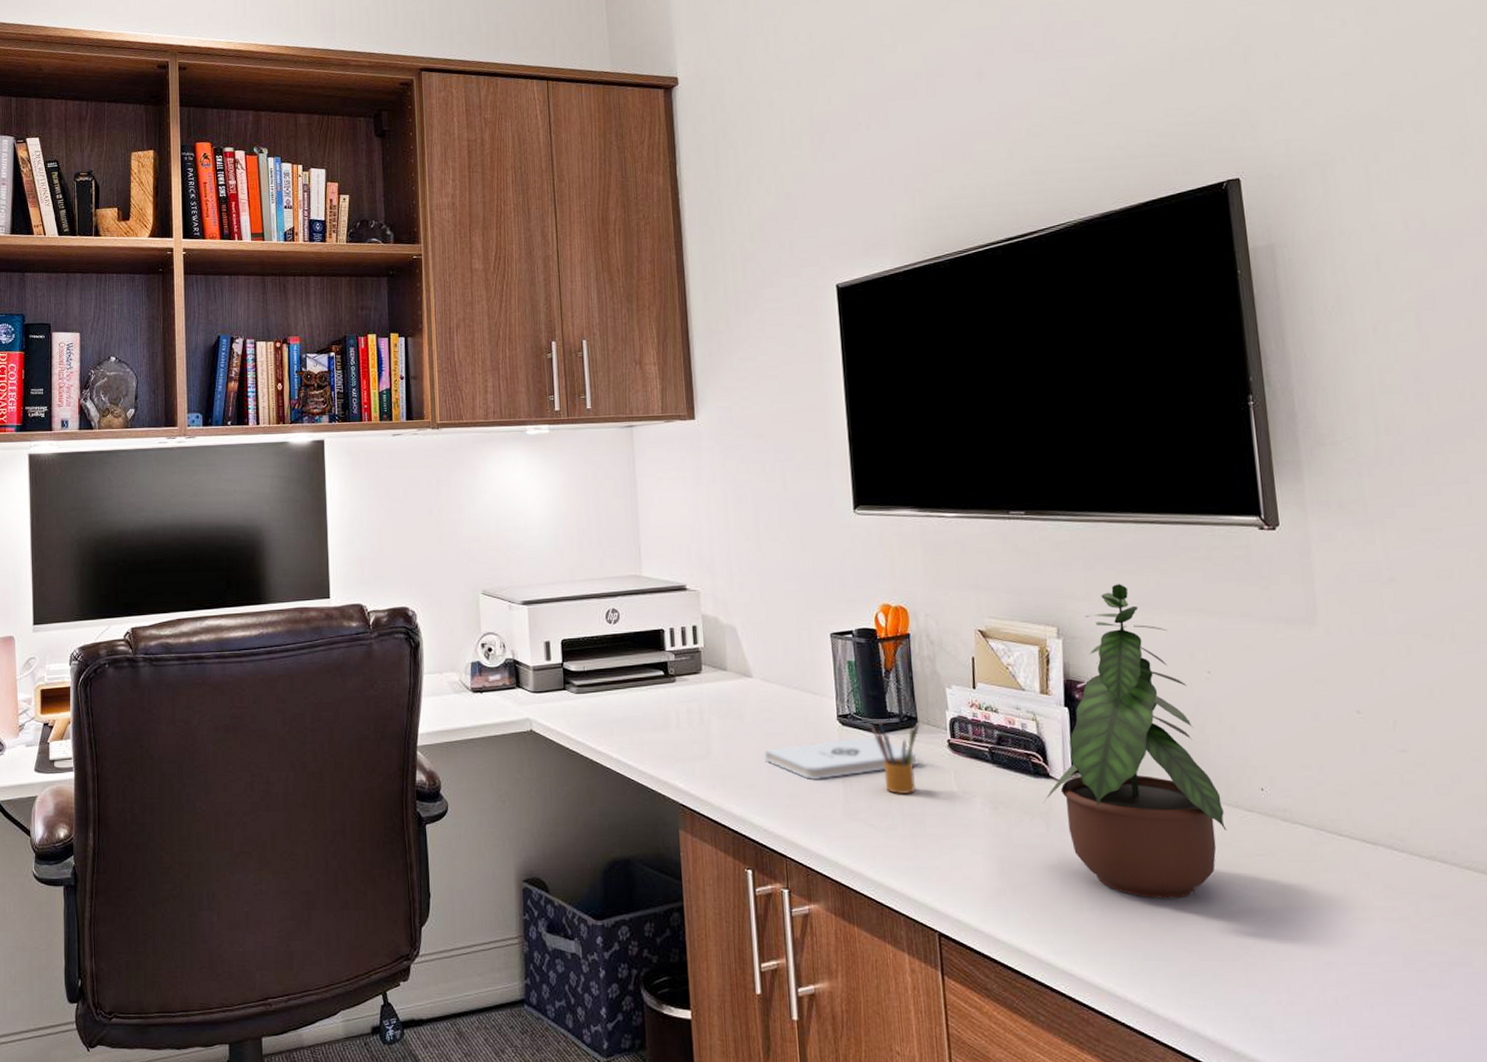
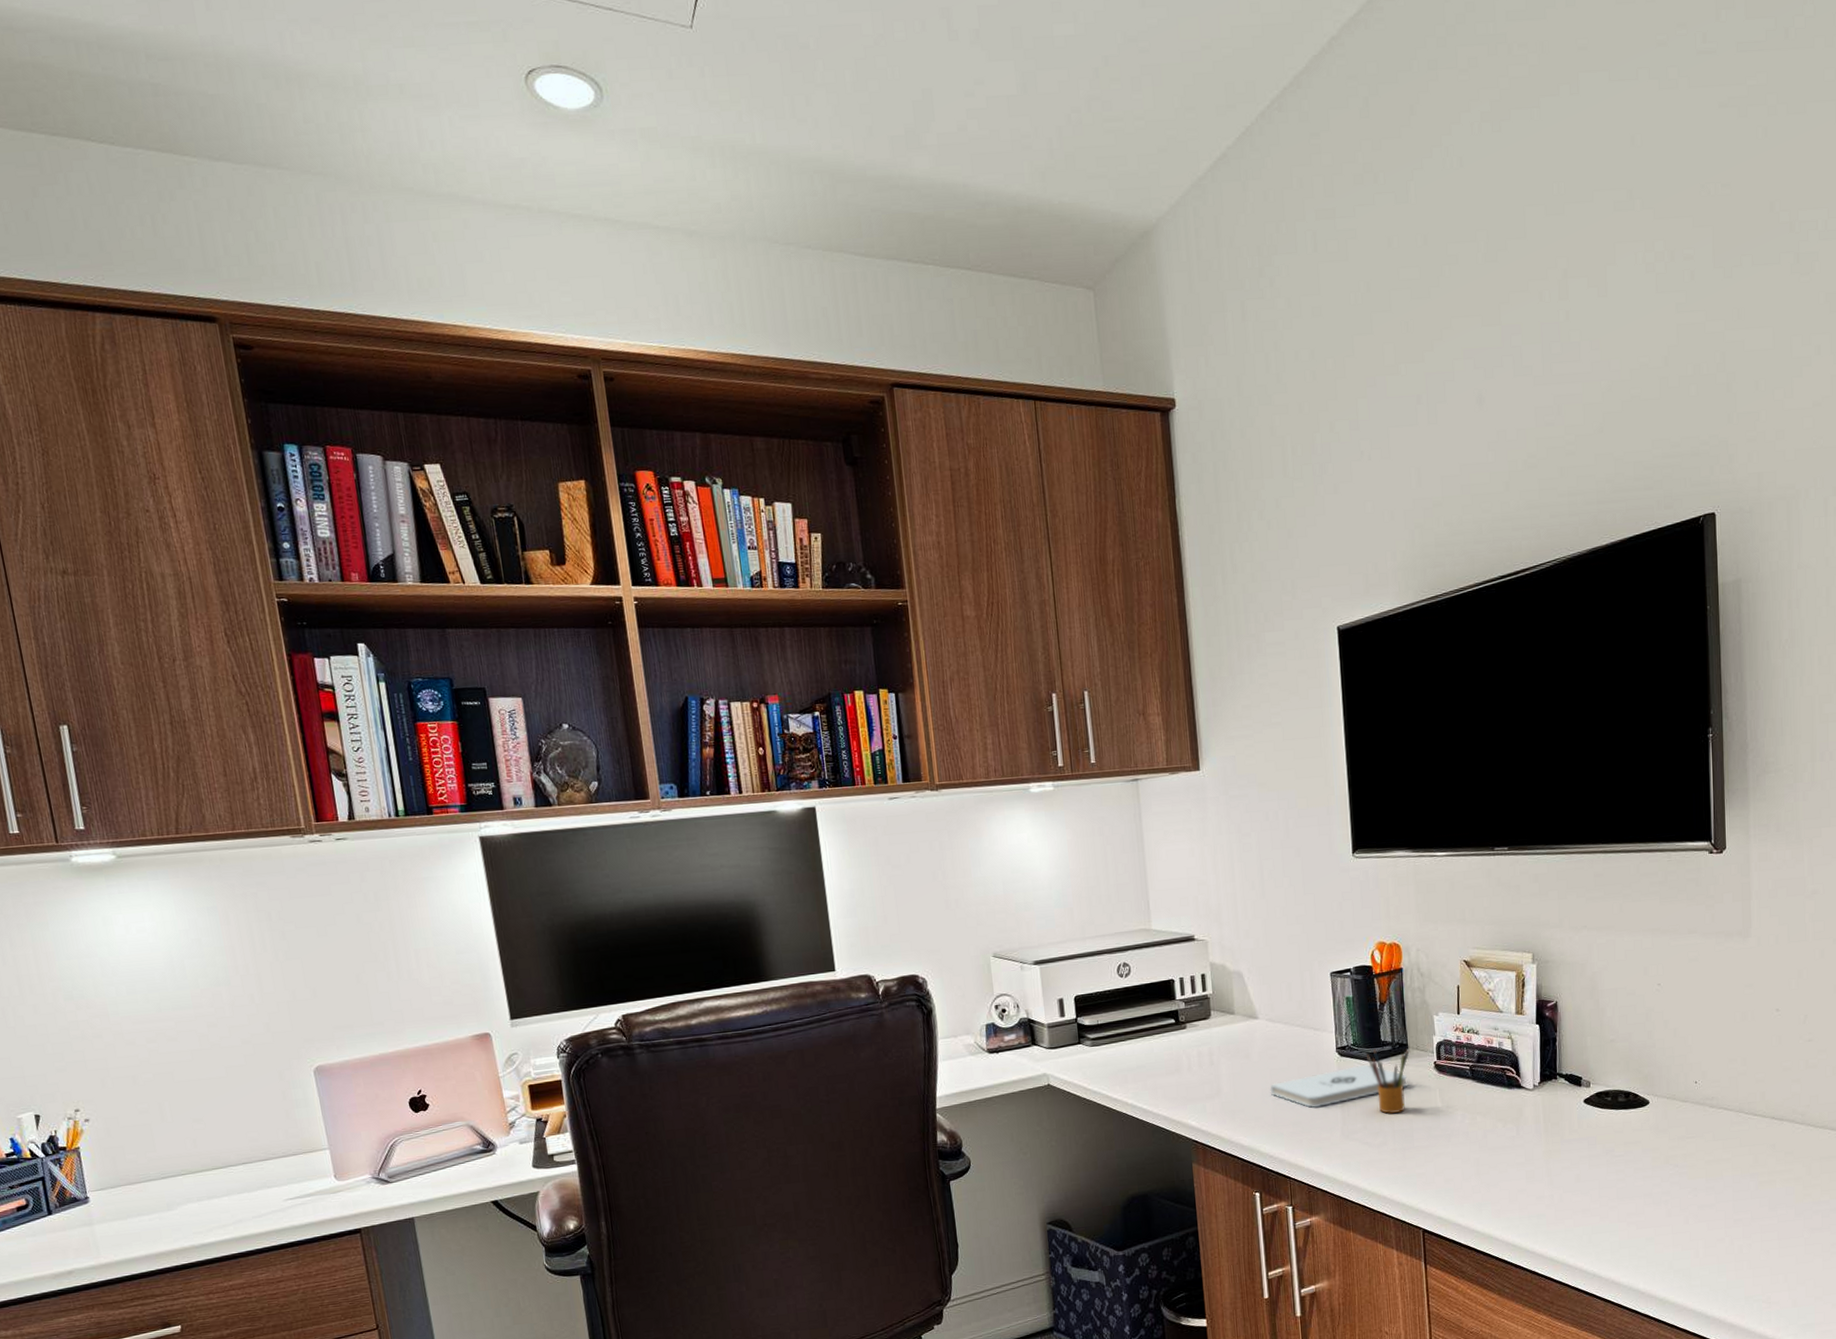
potted plant: present [1044,584,1227,899] -> none [1515,910,1665,1182]

